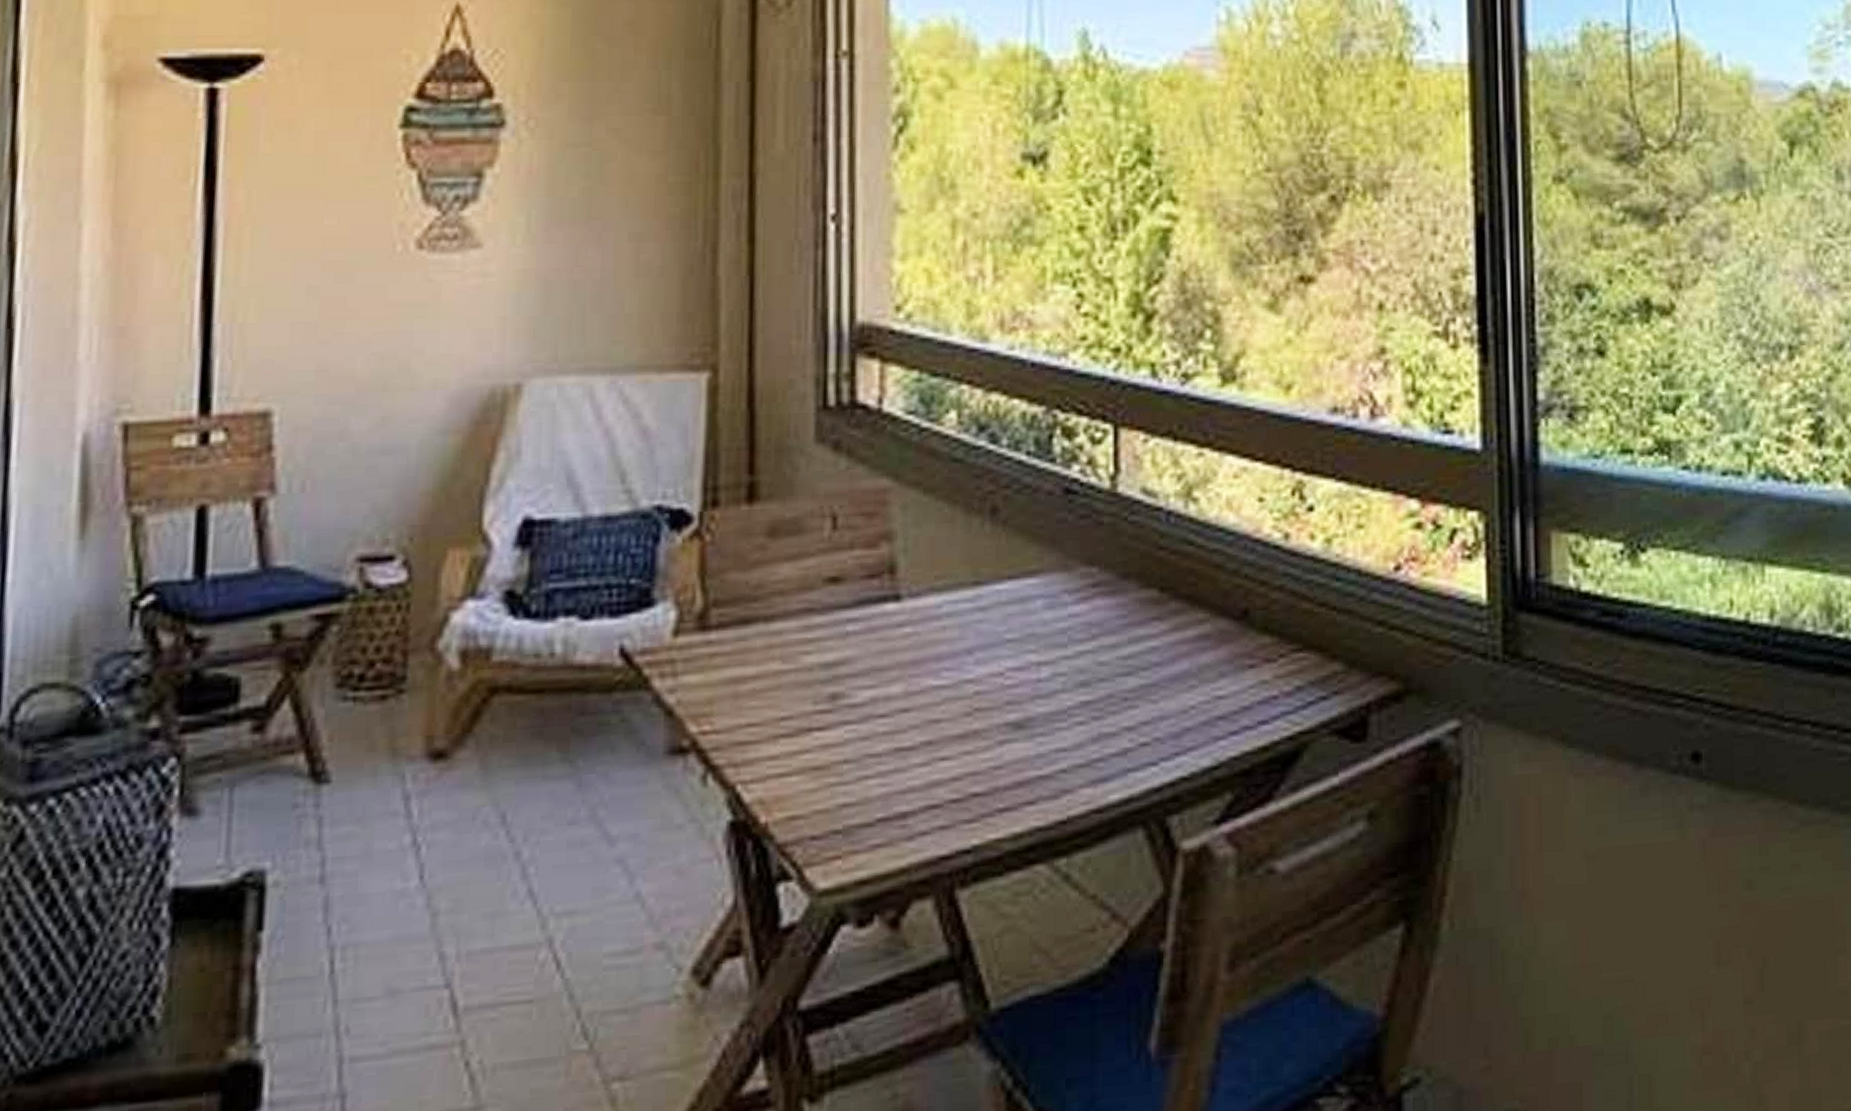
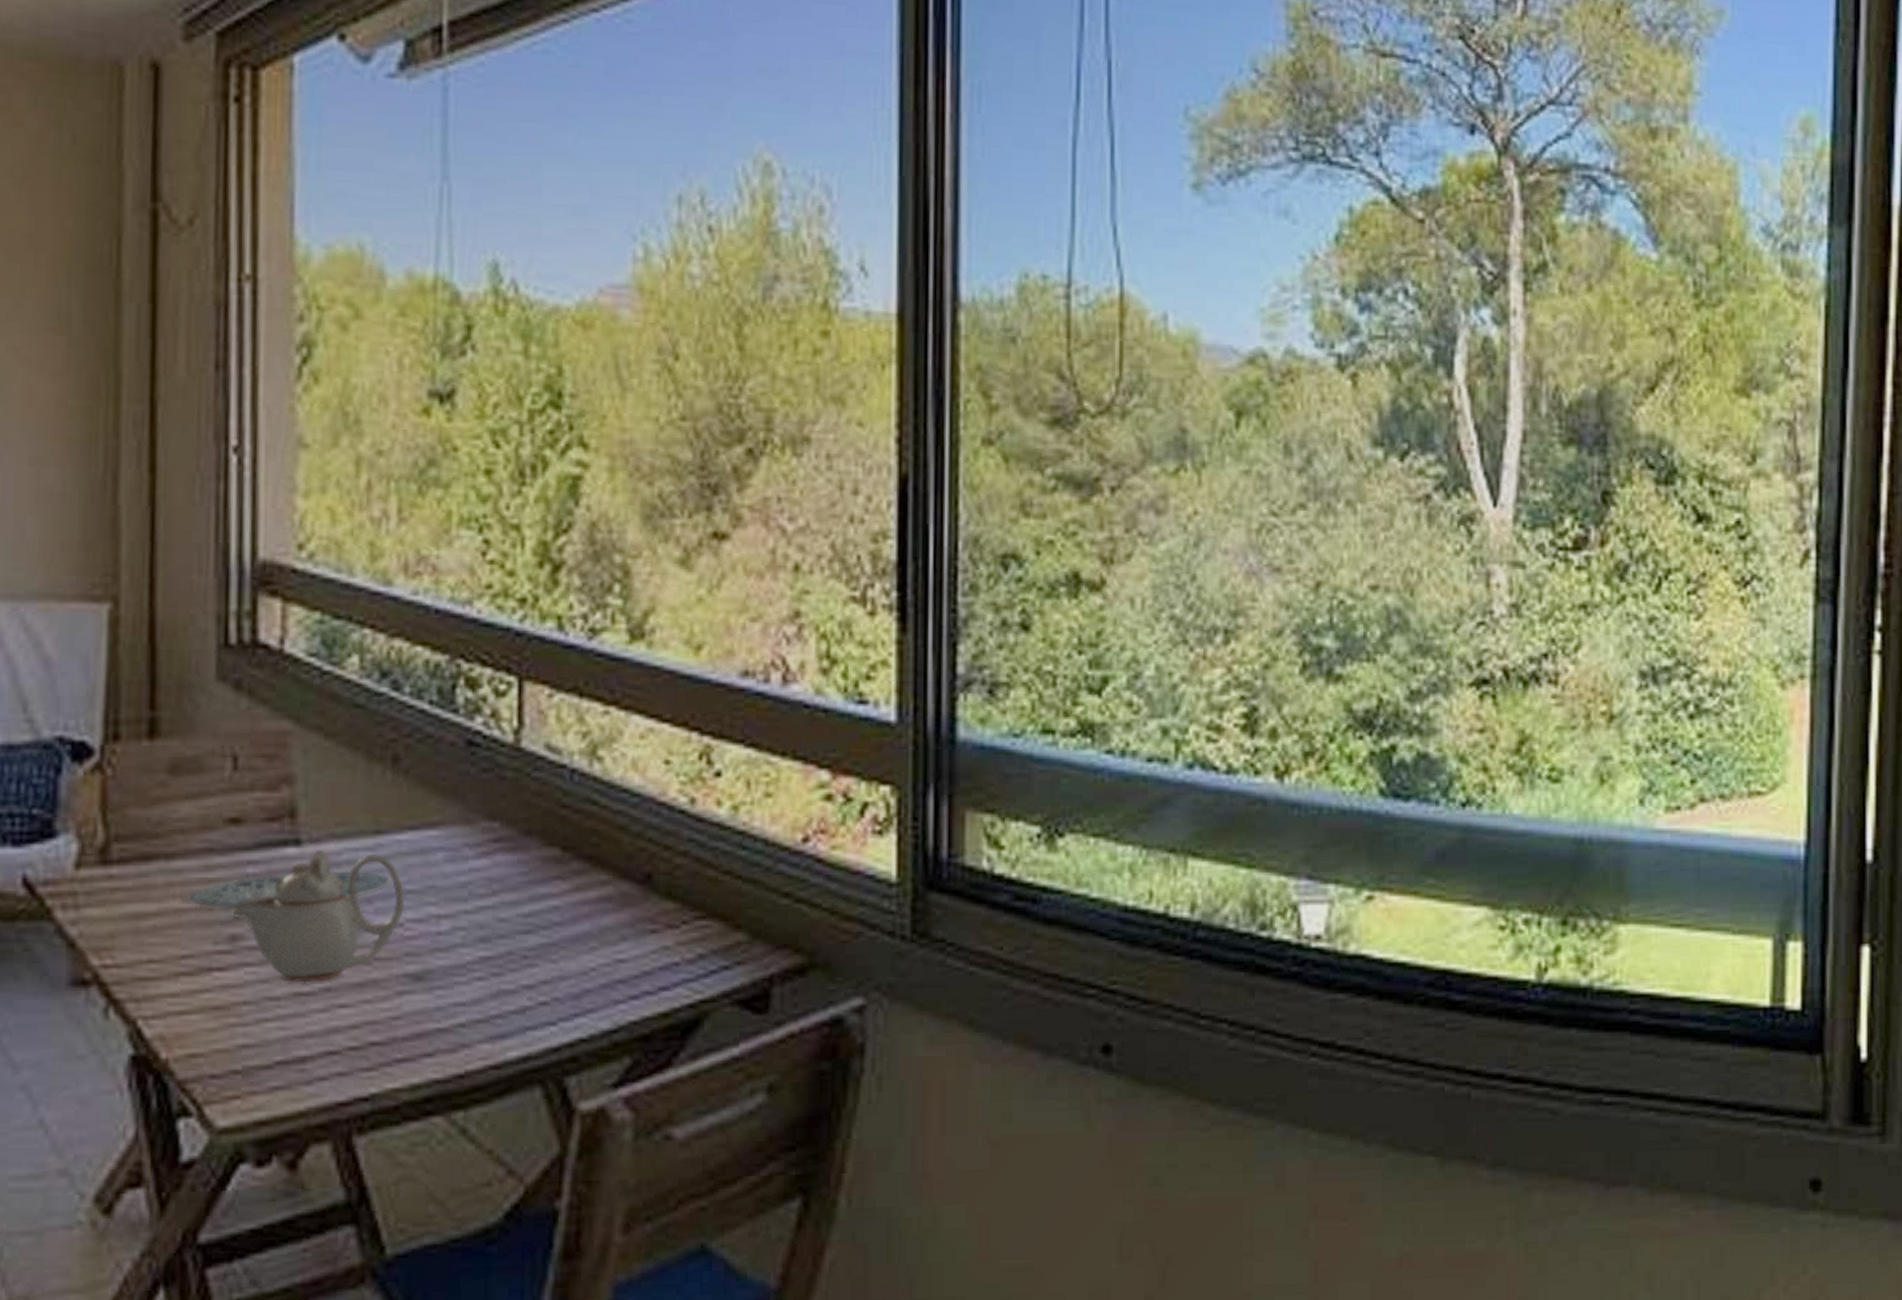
plate: none [788,622,992,667] -> present [189,871,392,907]
teapot: none [833,603,1006,738] -> present [233,849,405,983]

